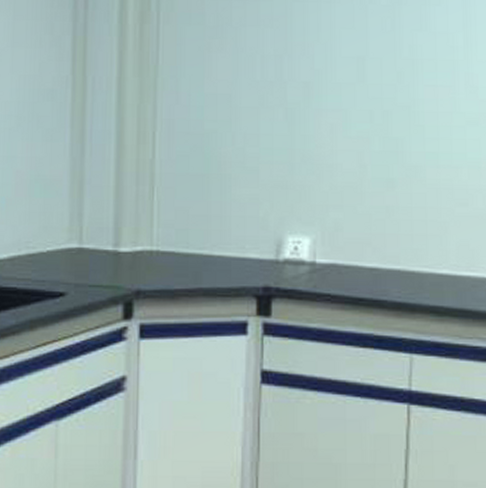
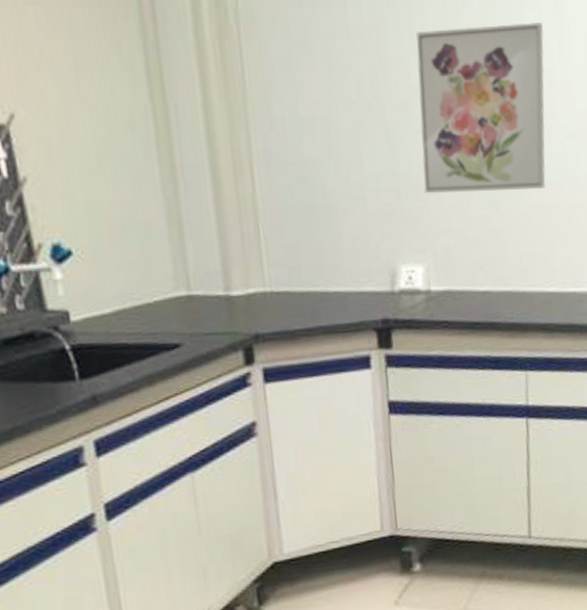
wall art: none [318,16,450,171] -> present [416,21,546,194]

